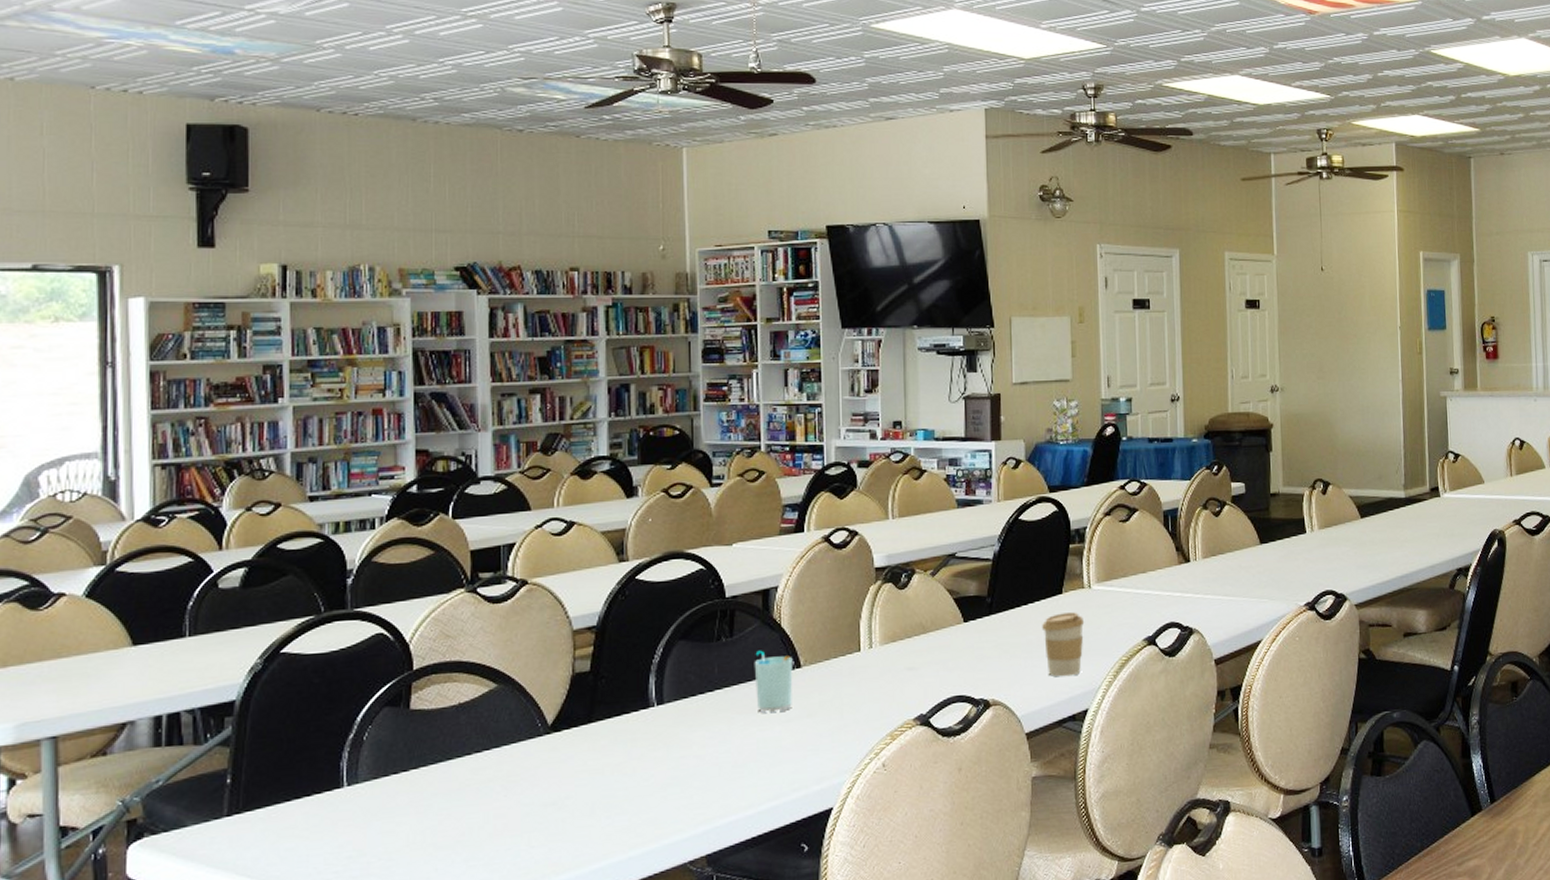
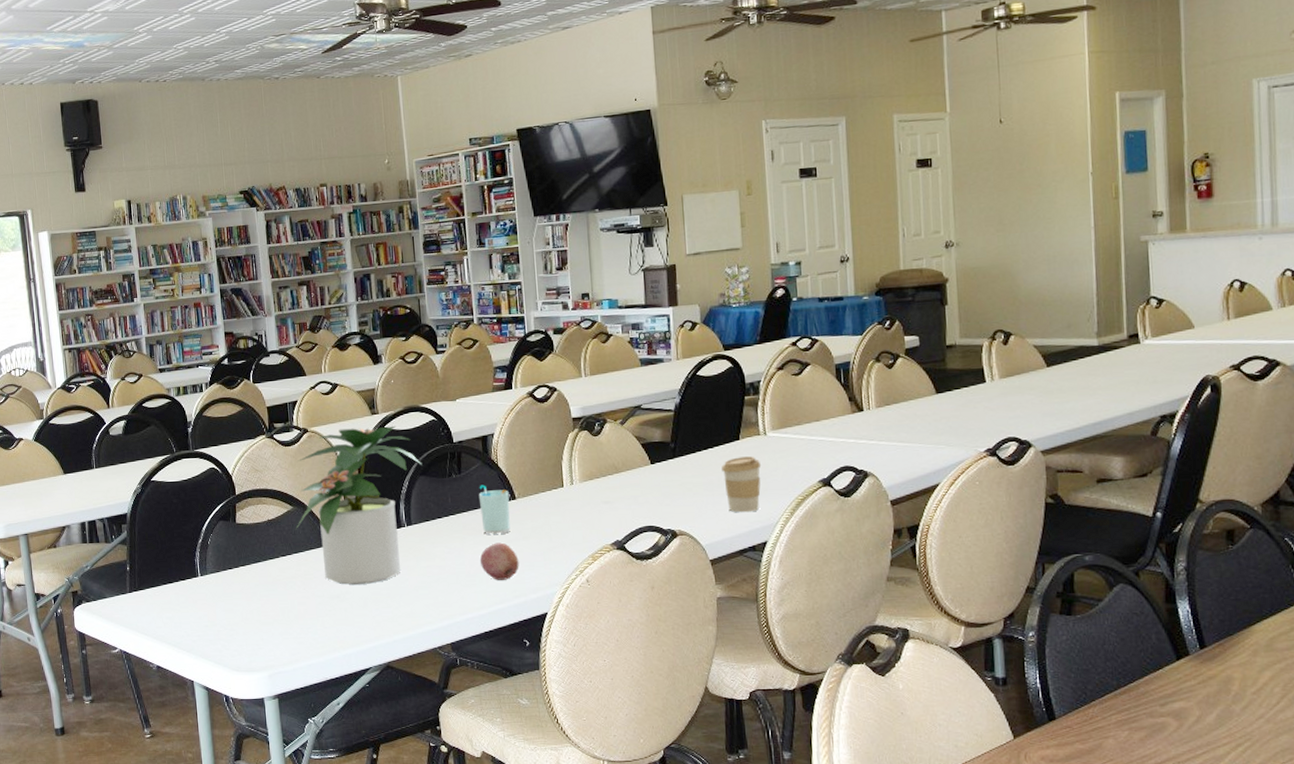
potted plant: none [500,576,683,787] -> present [296,425,422,585]
fruit: none [750,722,801,770] -> present [479,542,519,580]

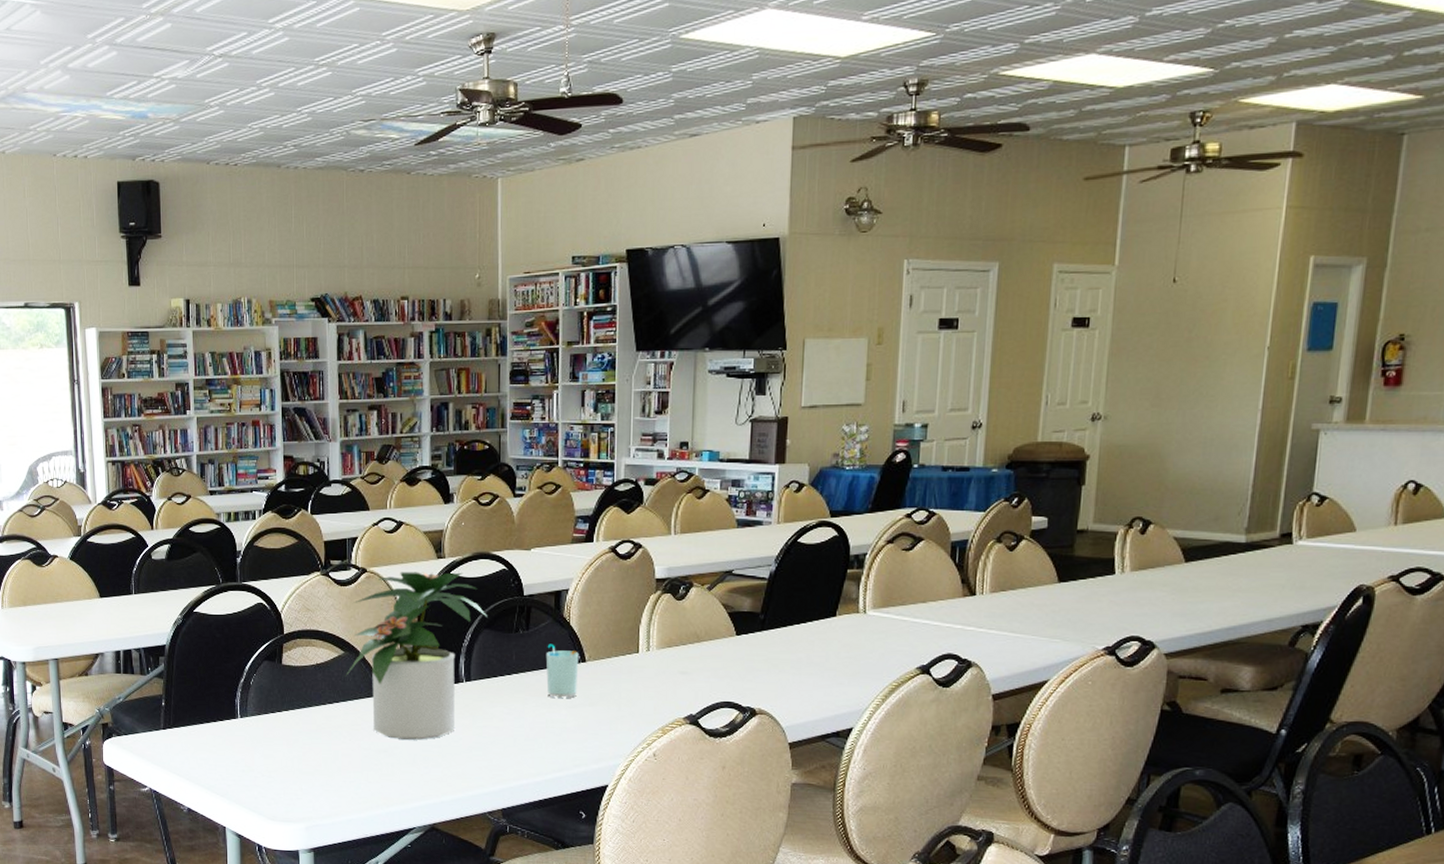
fruit: present [479,542,519,580] -> none [540,707,583,747]
coffee cup: present [722,456,762,513] -> none [813,635,857,696]

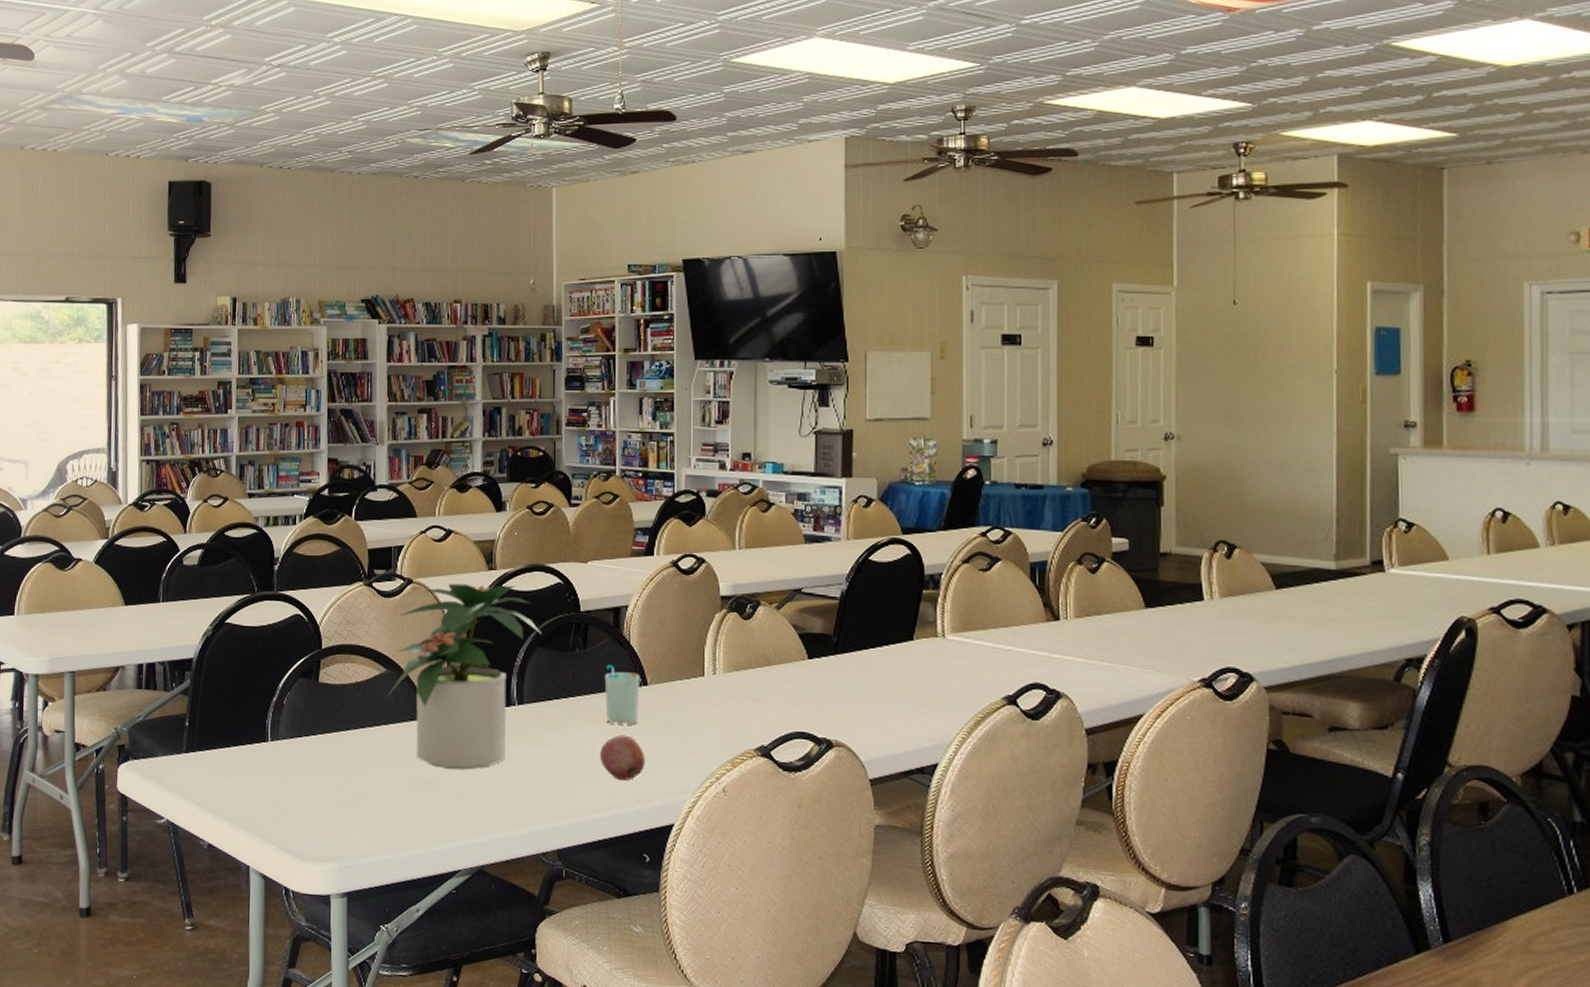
fruit: none [540,707,583,747] -> present [599,734,645,780]

